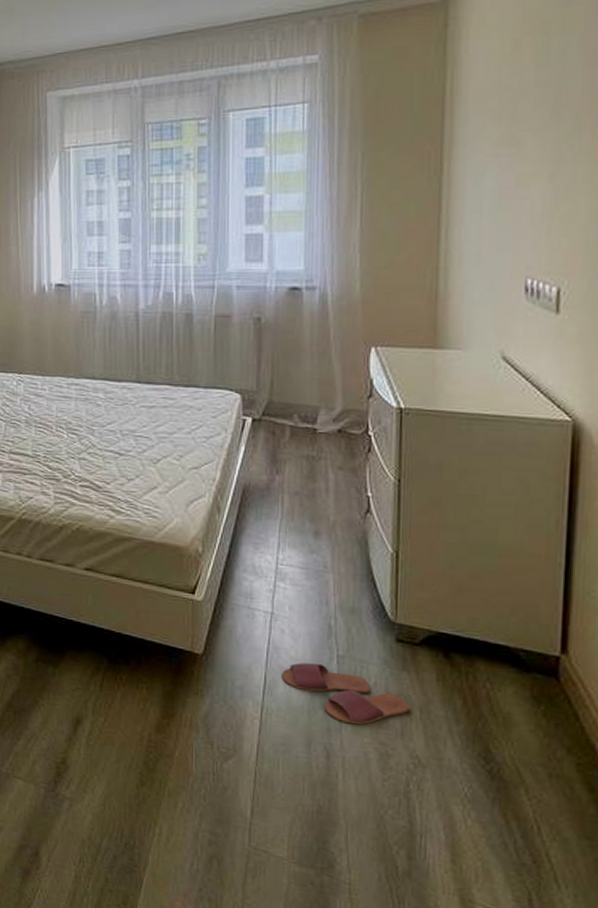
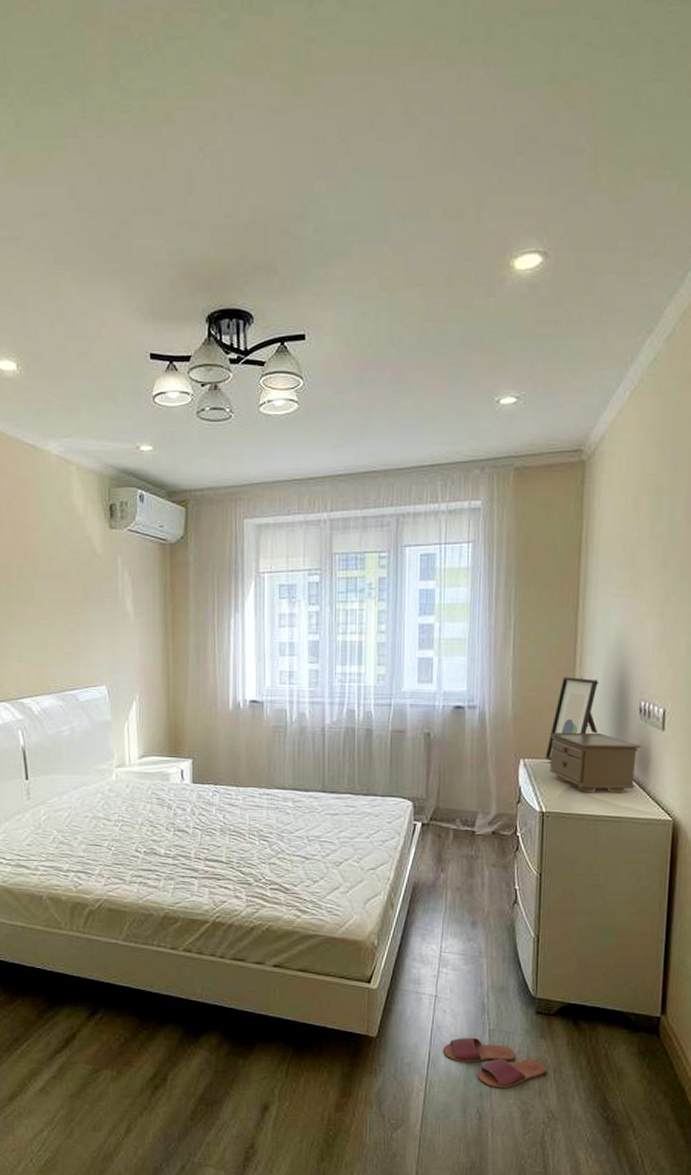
picture frame: none [403,251,471,350] -> present [545,677,600,762]
jewelry box: none [407,317,529,388] -> present [549,733,642,794]

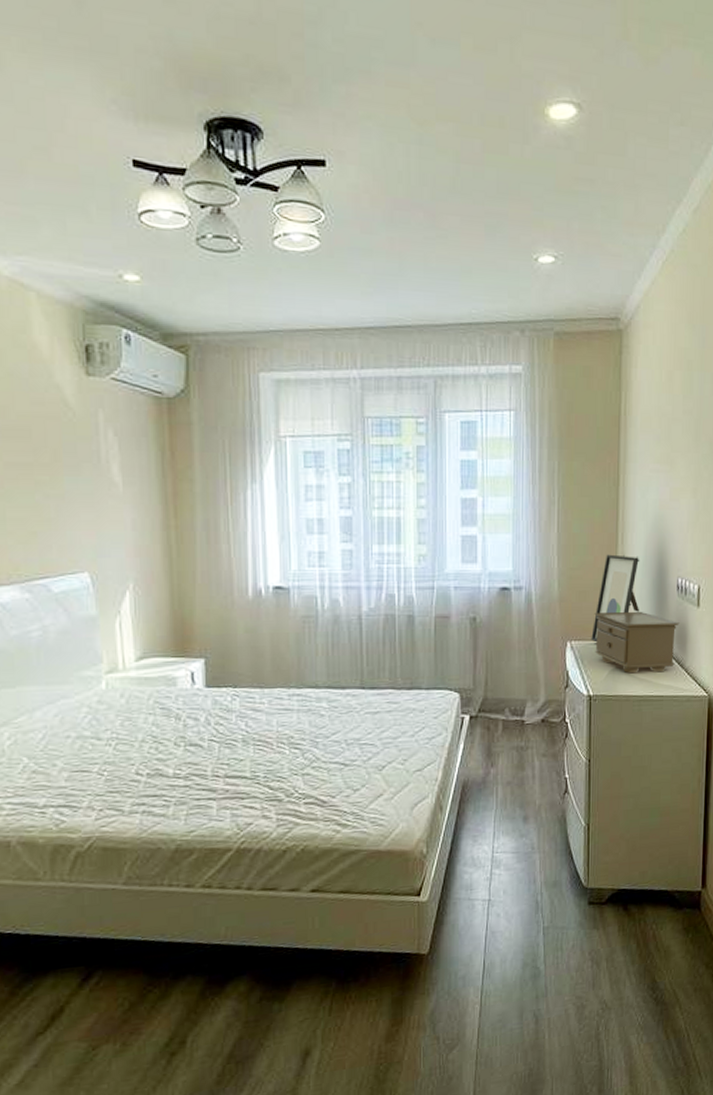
slippers: present [443,1037,547,1088] -> none [498,938,600,988]

